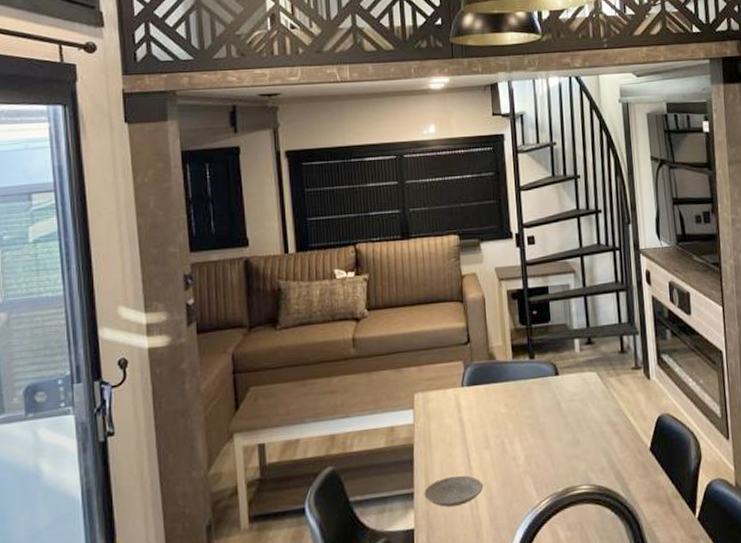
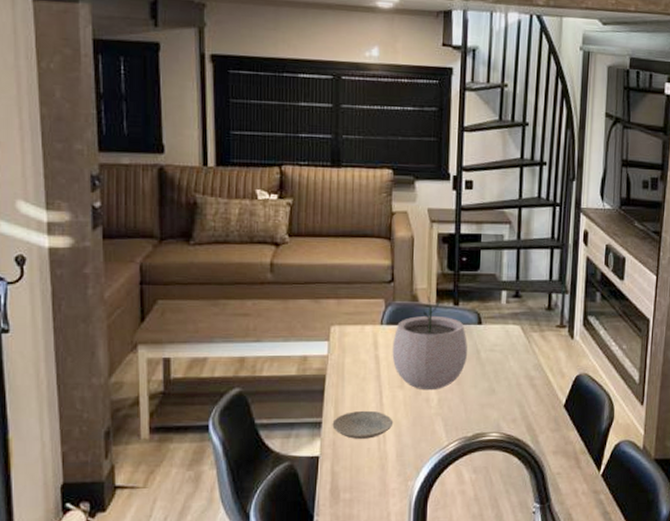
plant pot: none [475,354,548,449] -> present [392,297,467,391]

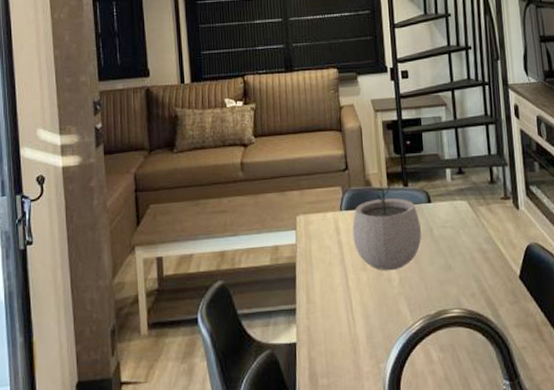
plate: present [332,410,394,439] -> none [305,294,361,324]

